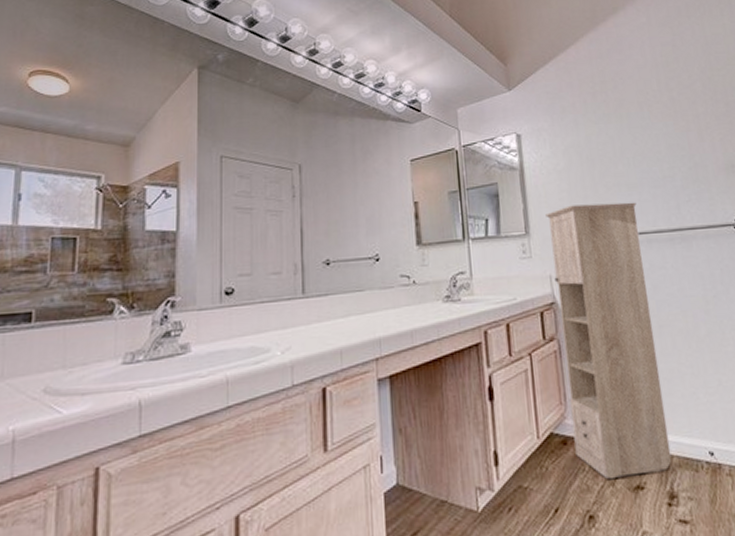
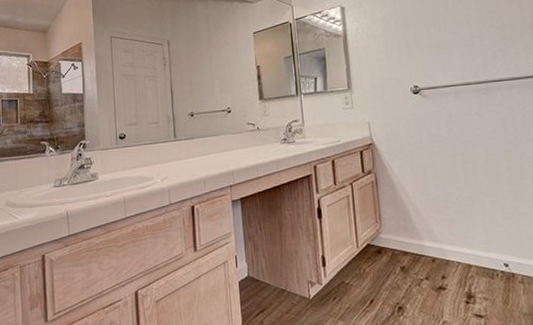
storage cabinet: present [546,202,672,479] -> none [365,59,471,280]

